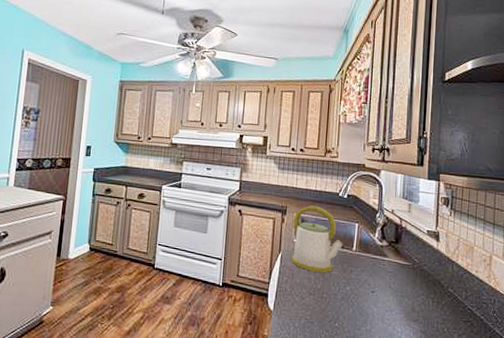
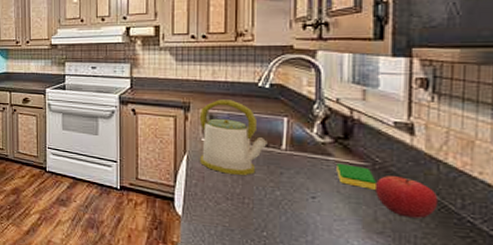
dish sponge: none [389,262,415,285] -> present [336,163,376,190]
fruit: none [414,273,452,308] -> present [376,176,439,219]

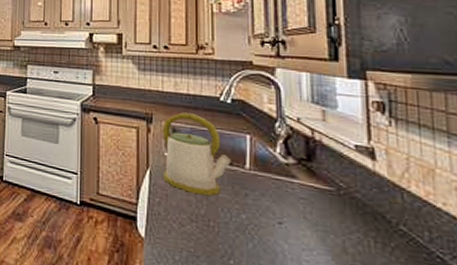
dish sponge: present [336,163,376,190] -> none [301,186,342,217]
fruit: present [376,176,439,219] -> none [342,202,406,251]

